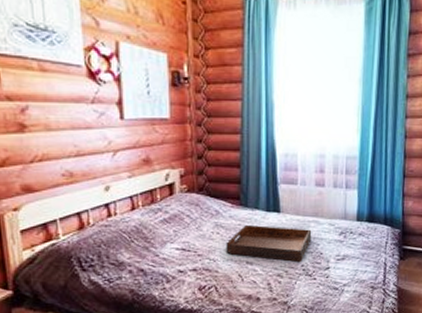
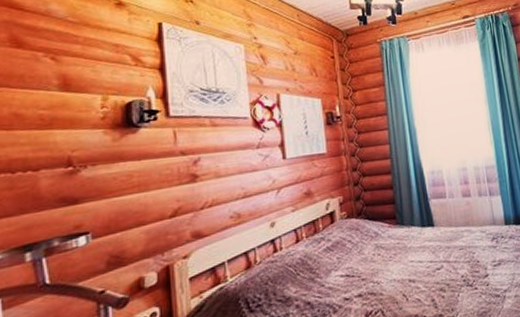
serving tray: present [226,224,312,262] -> none [387,239,467,276]

